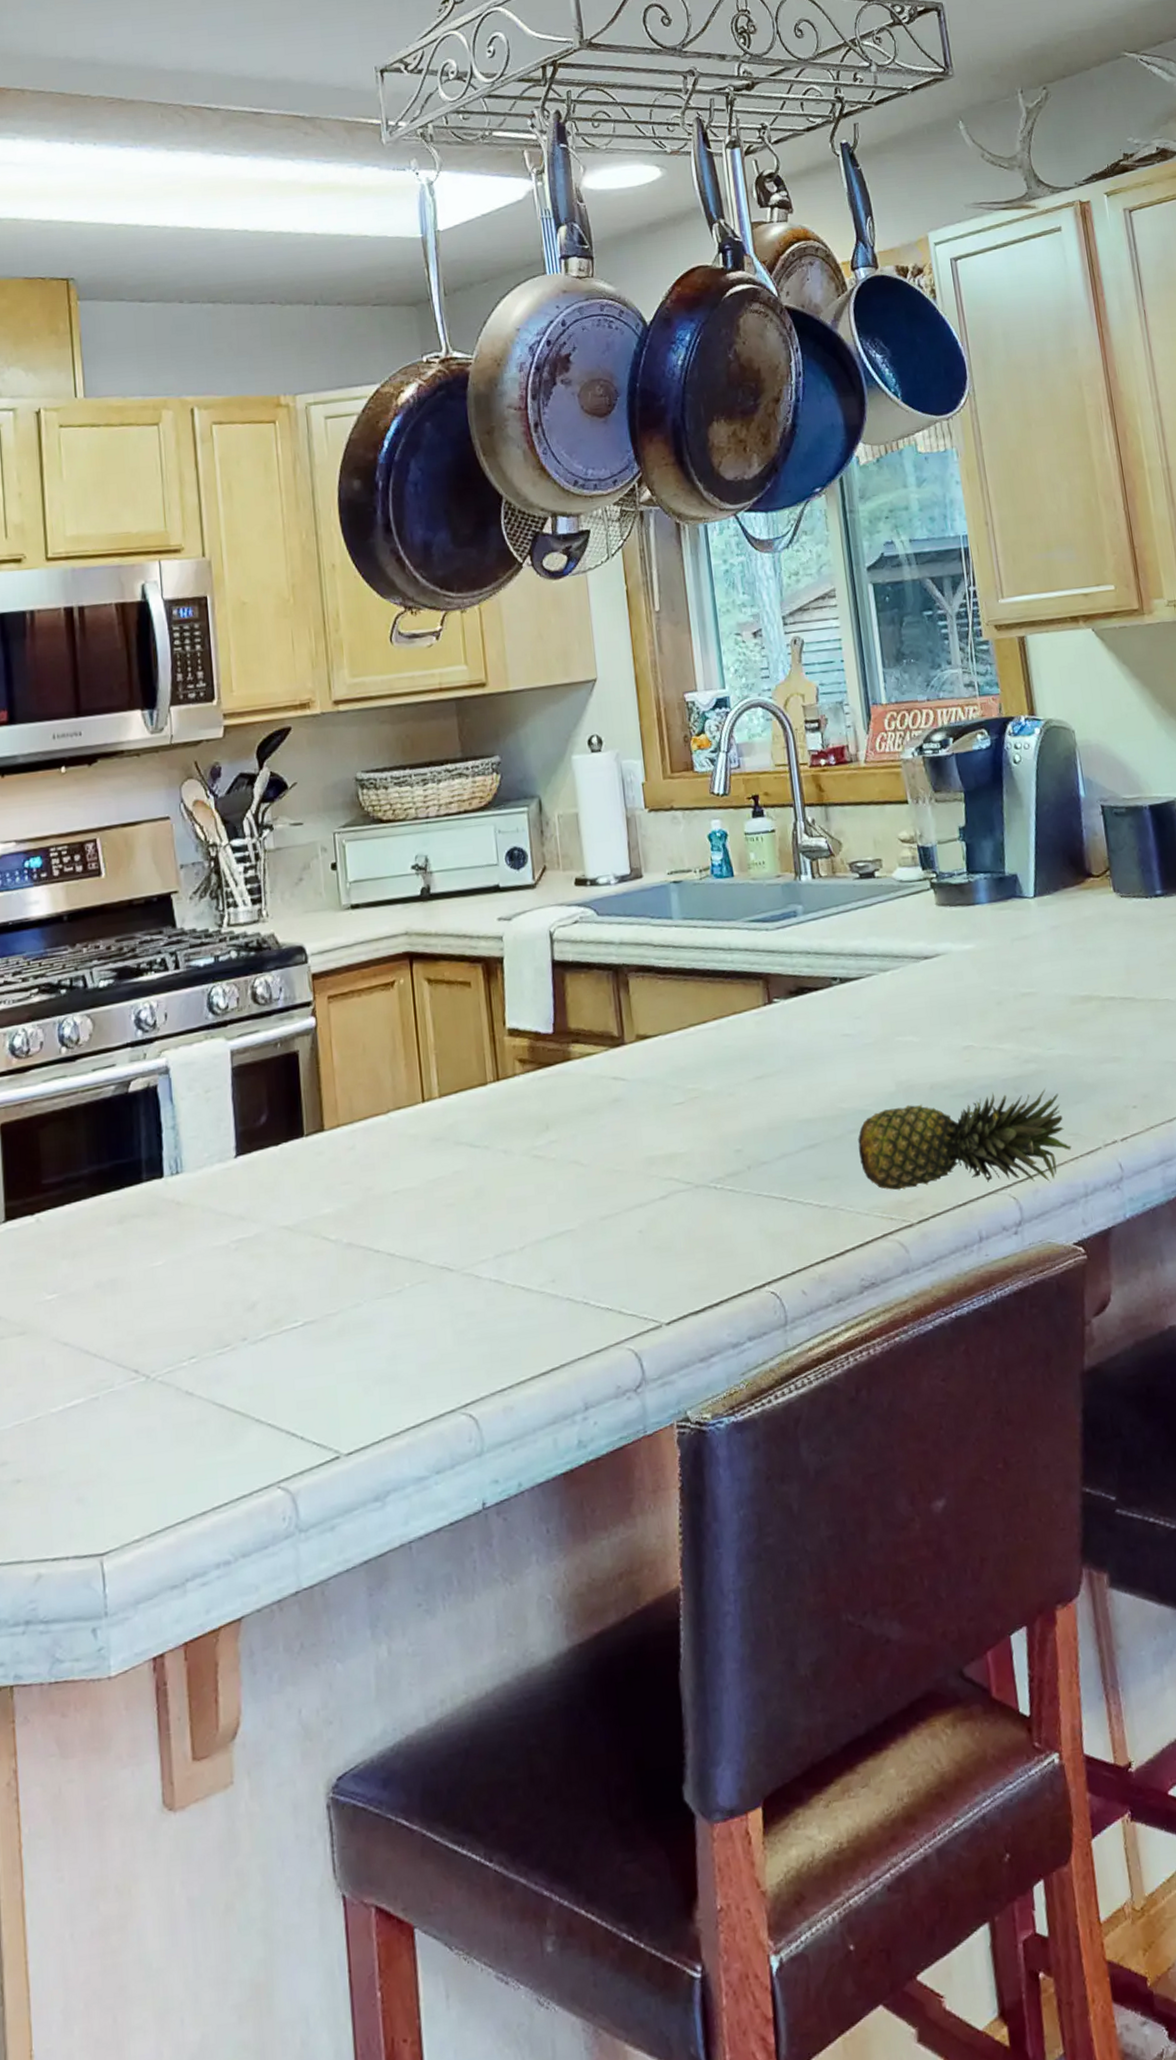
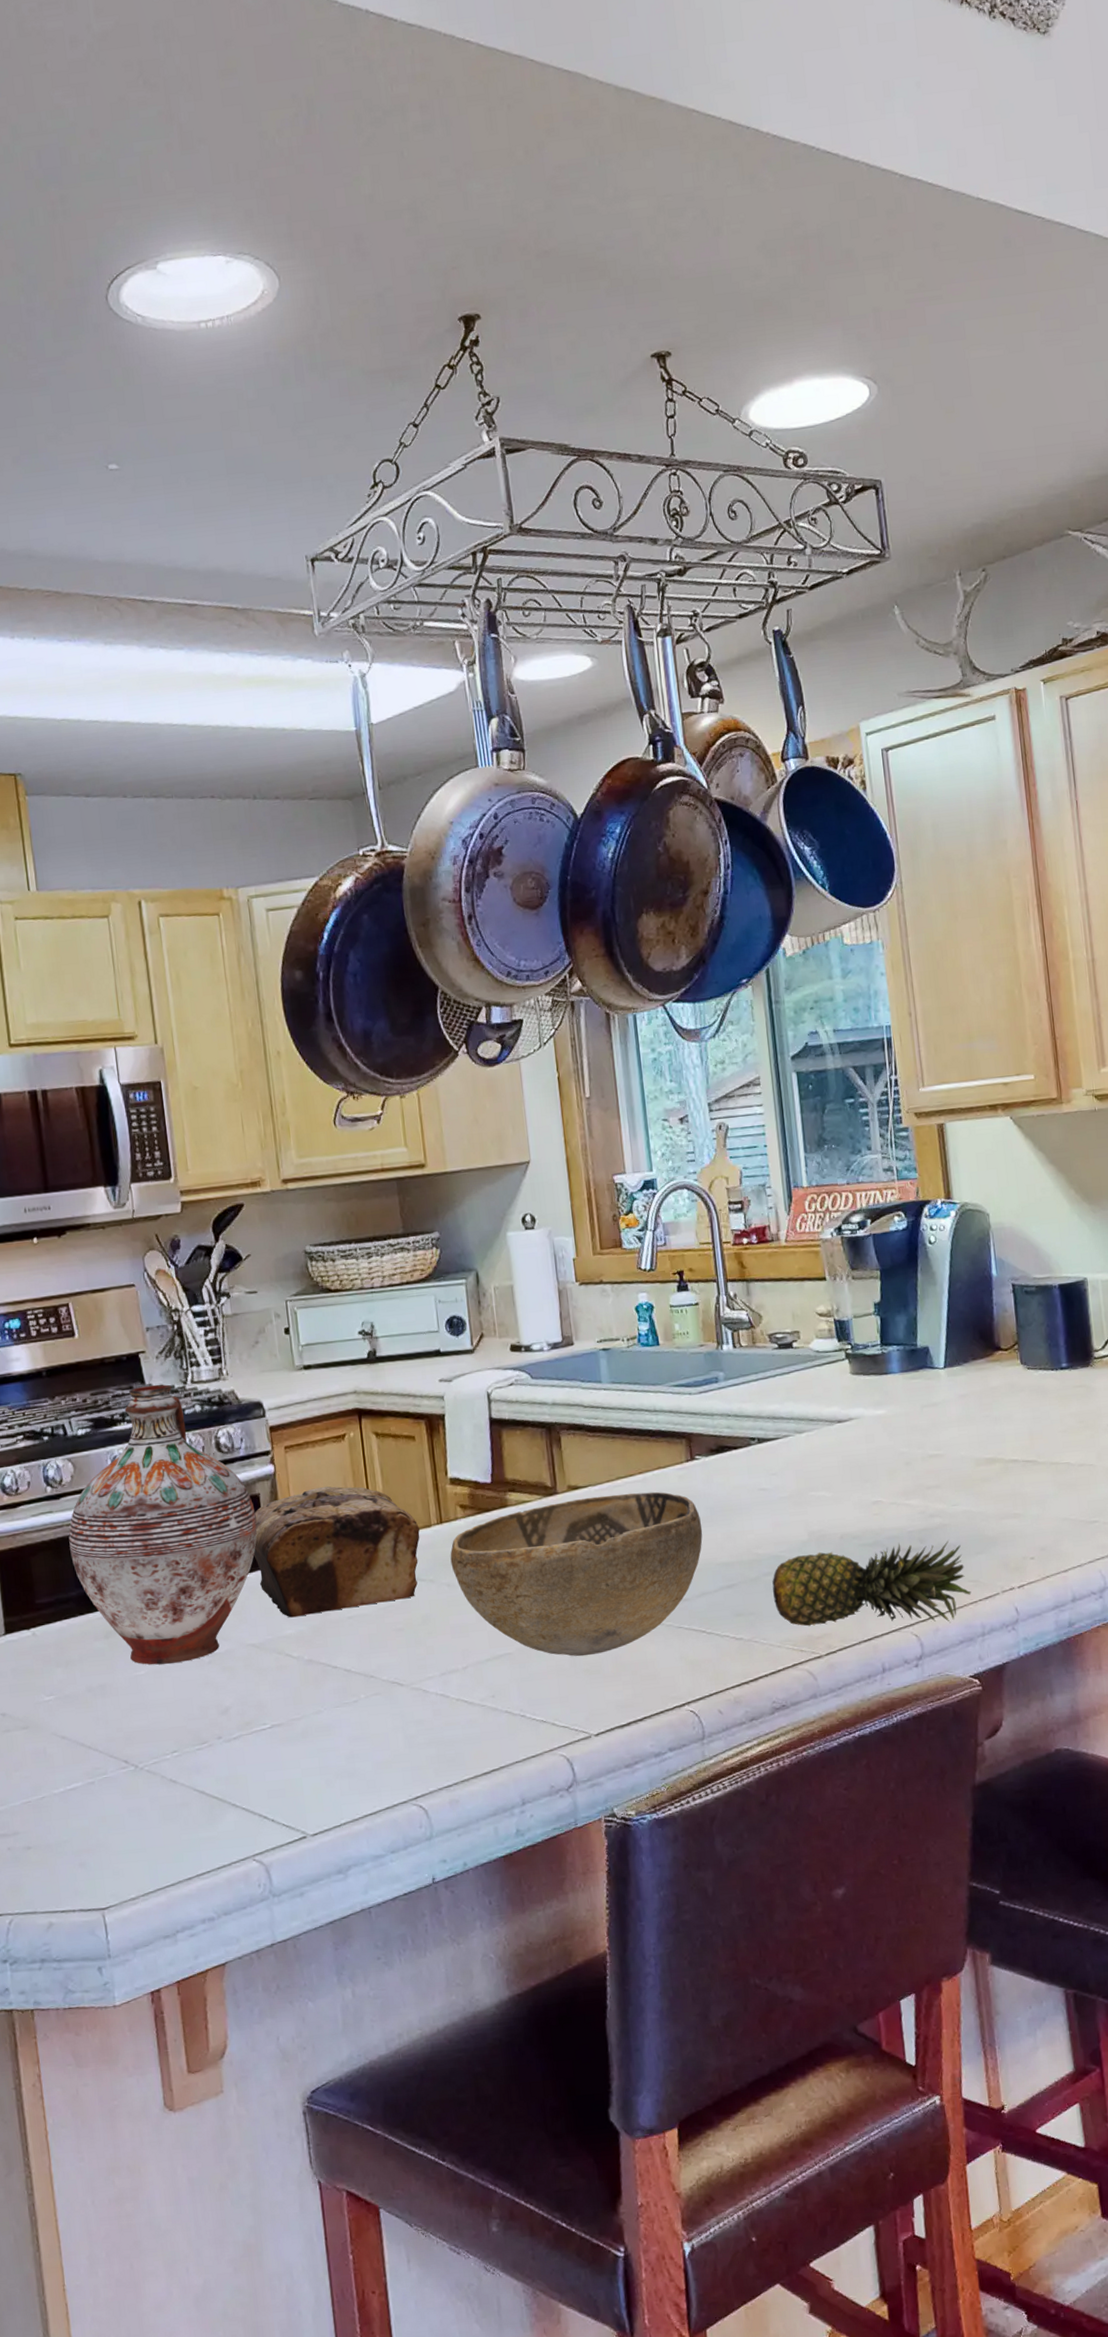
ceramic jug: none [83,928,295,1254] -> present [69,1384,257,1665]
bread loaf: none [289,1040,475,1194] -> present [253,1486,420,1618]
decorative bowl: none [507,1039,782,1232] -> present [450,1491,703,1657]

